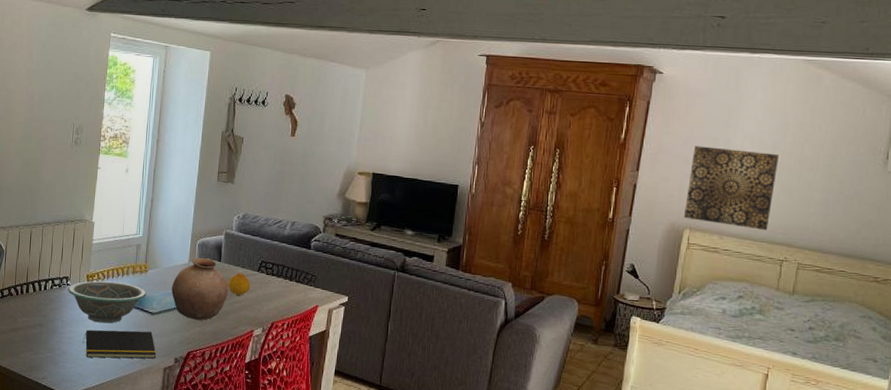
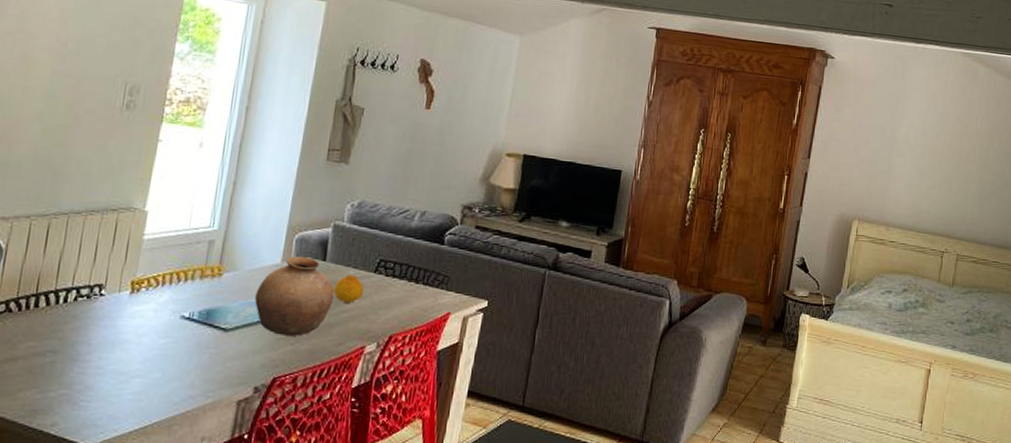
decorative bowl: present [68,280,147,324] -> none [100,288,219,345]
notepad: present [82,329,157,359] -> none [118,353,228,393]
wall art: present [683,146,780,231] -> none [852,134,941,222]

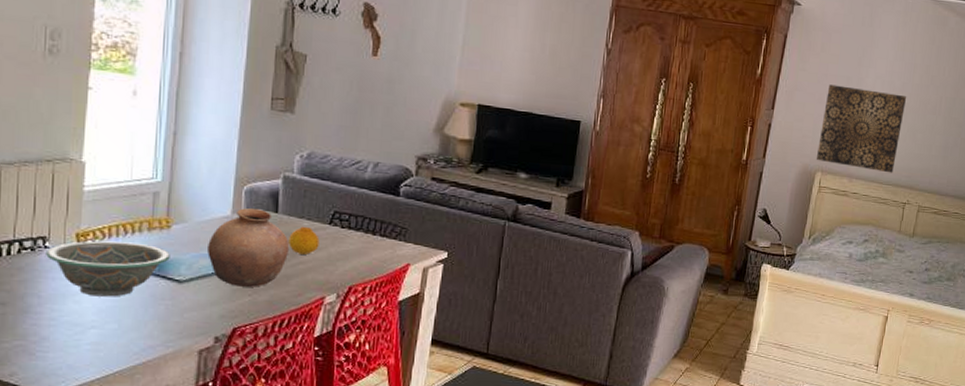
decorative bowl: none [100,288,219,345] -> present [46,241,170,297]
wall art: none [852,134,941,222] -> present [816,84,907,173]

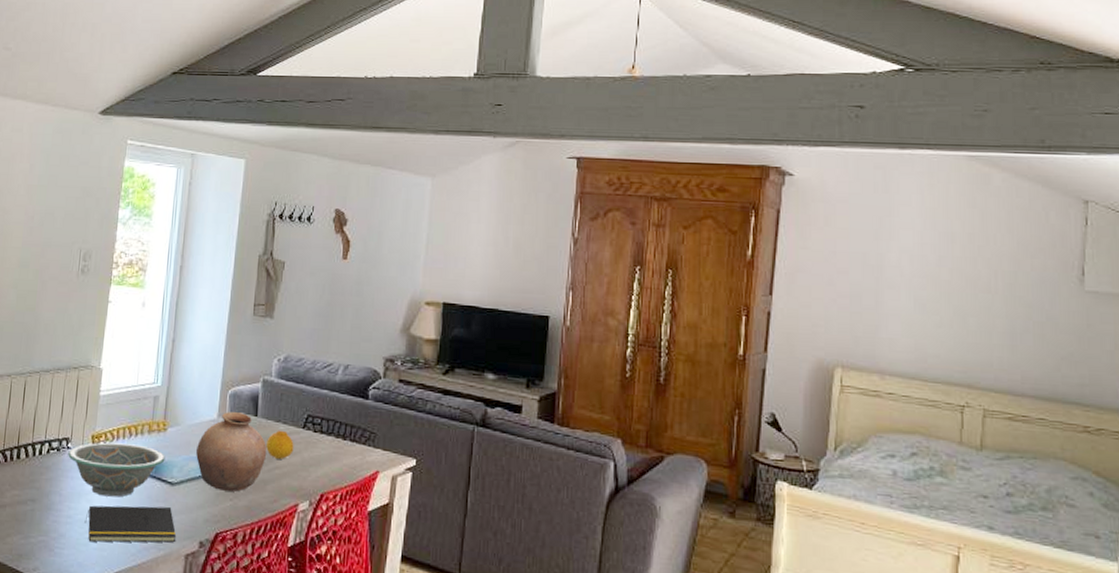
notepad: none [73,304,188,344] -> present [84,505,177,543]
wall art: present [816,84,907,173] -> none [832,263,947,368]

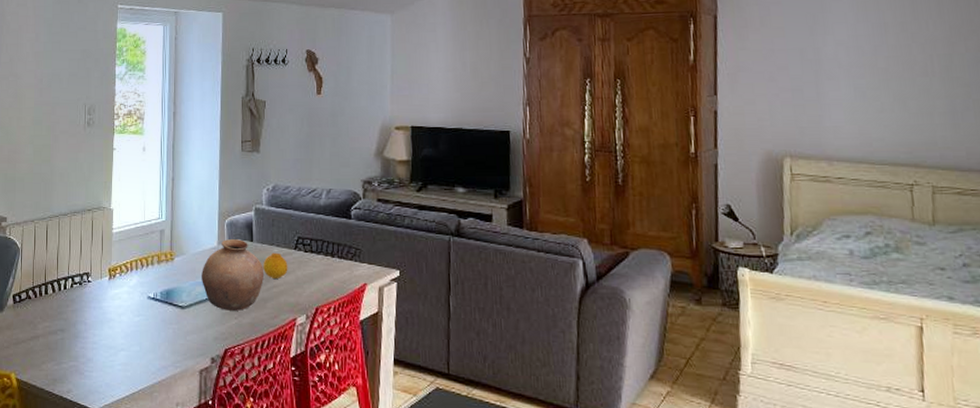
decorative bowl: present [68,442,165,497] -> none [89,274,174,323]
notepad: present [84,505,177,543] -> none [108,328,191,365]

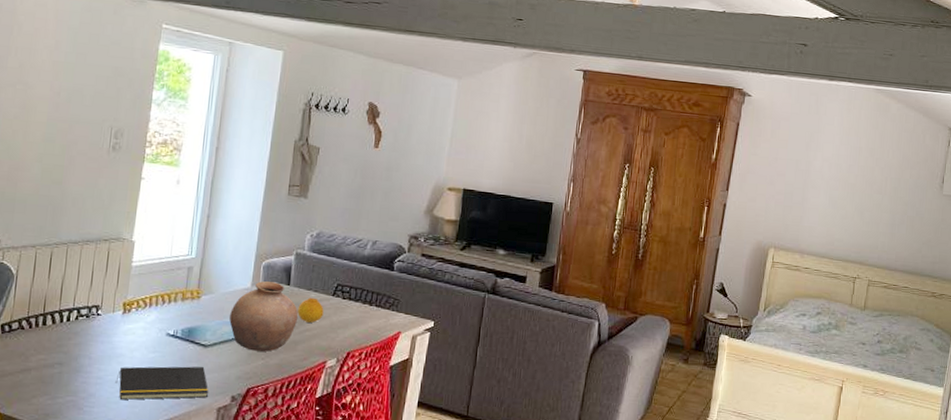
notepad: none [108,328,191,365] -> present [115,366,209,400]

